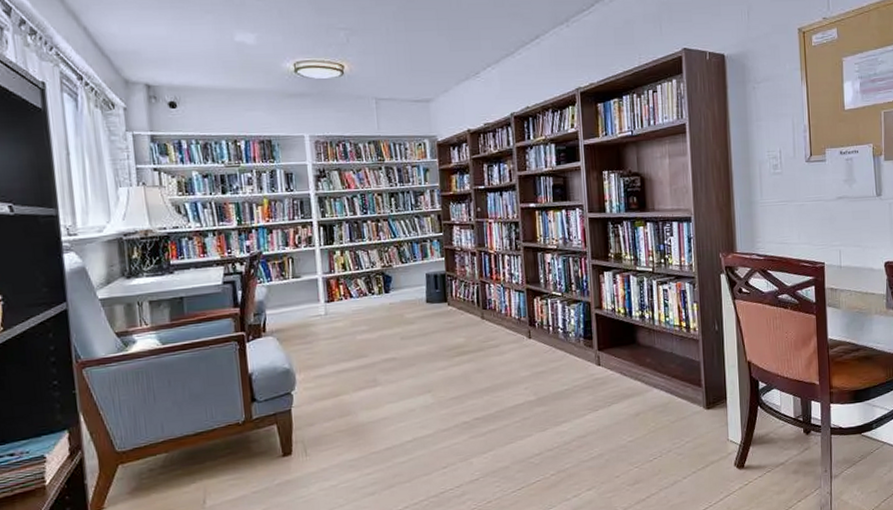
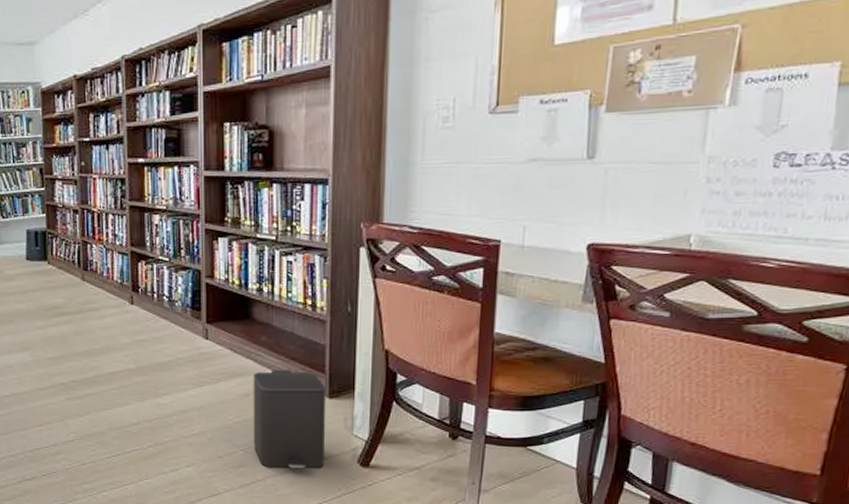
pedal bin: none [641,386,708,481] -> present [253,369,326,469]

